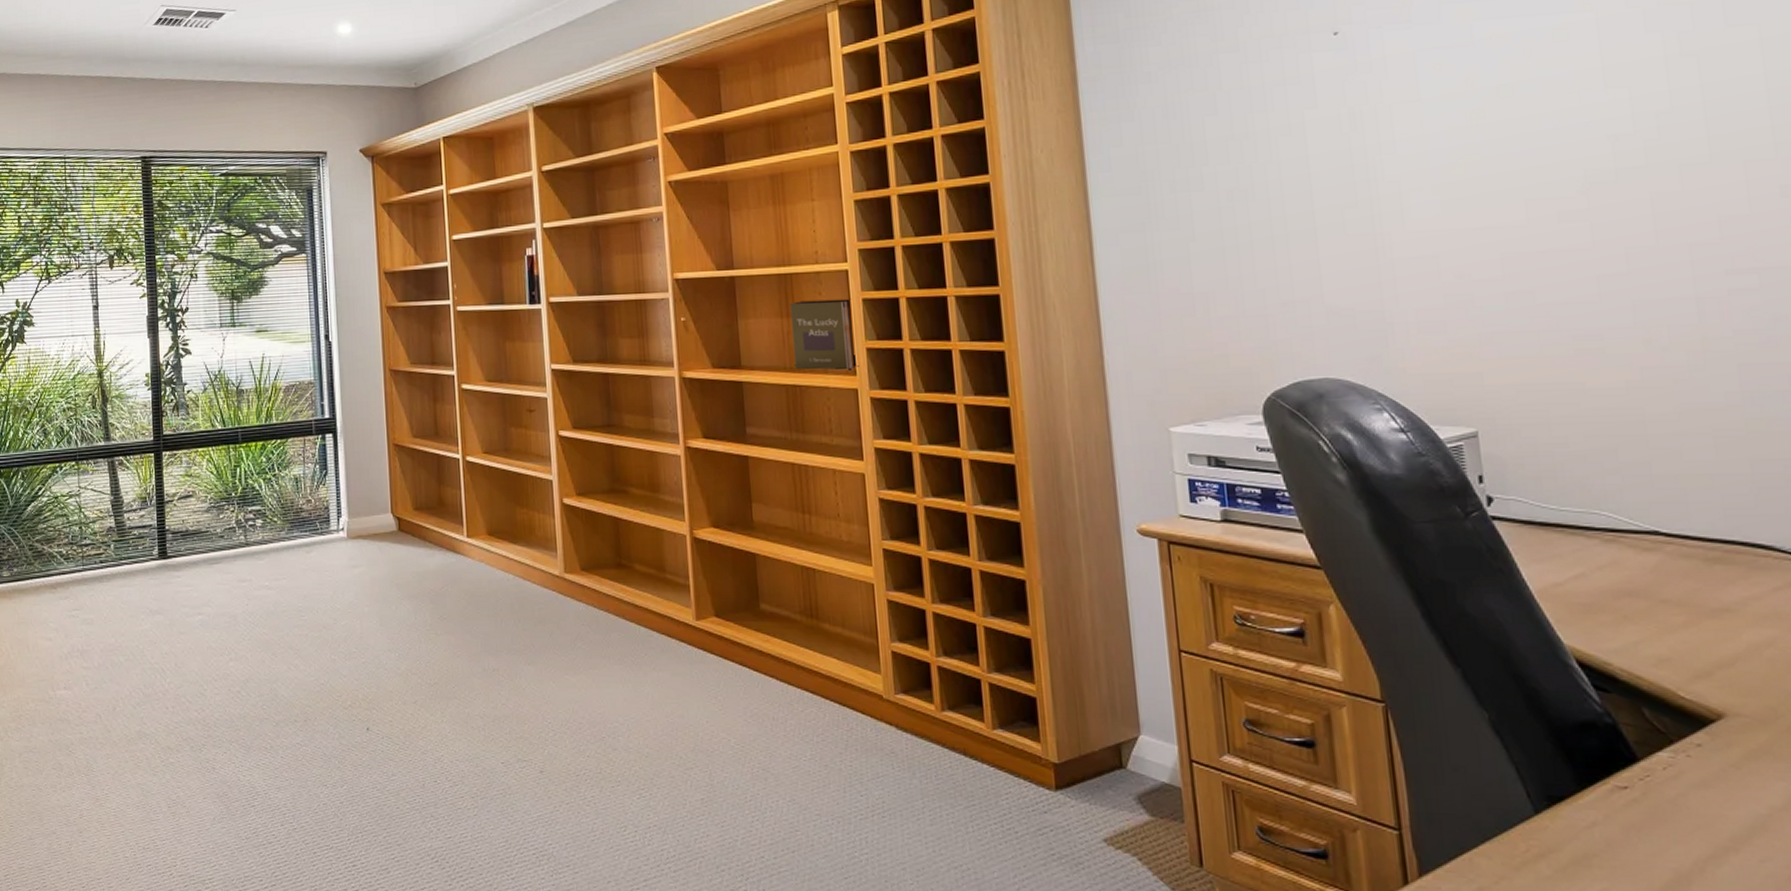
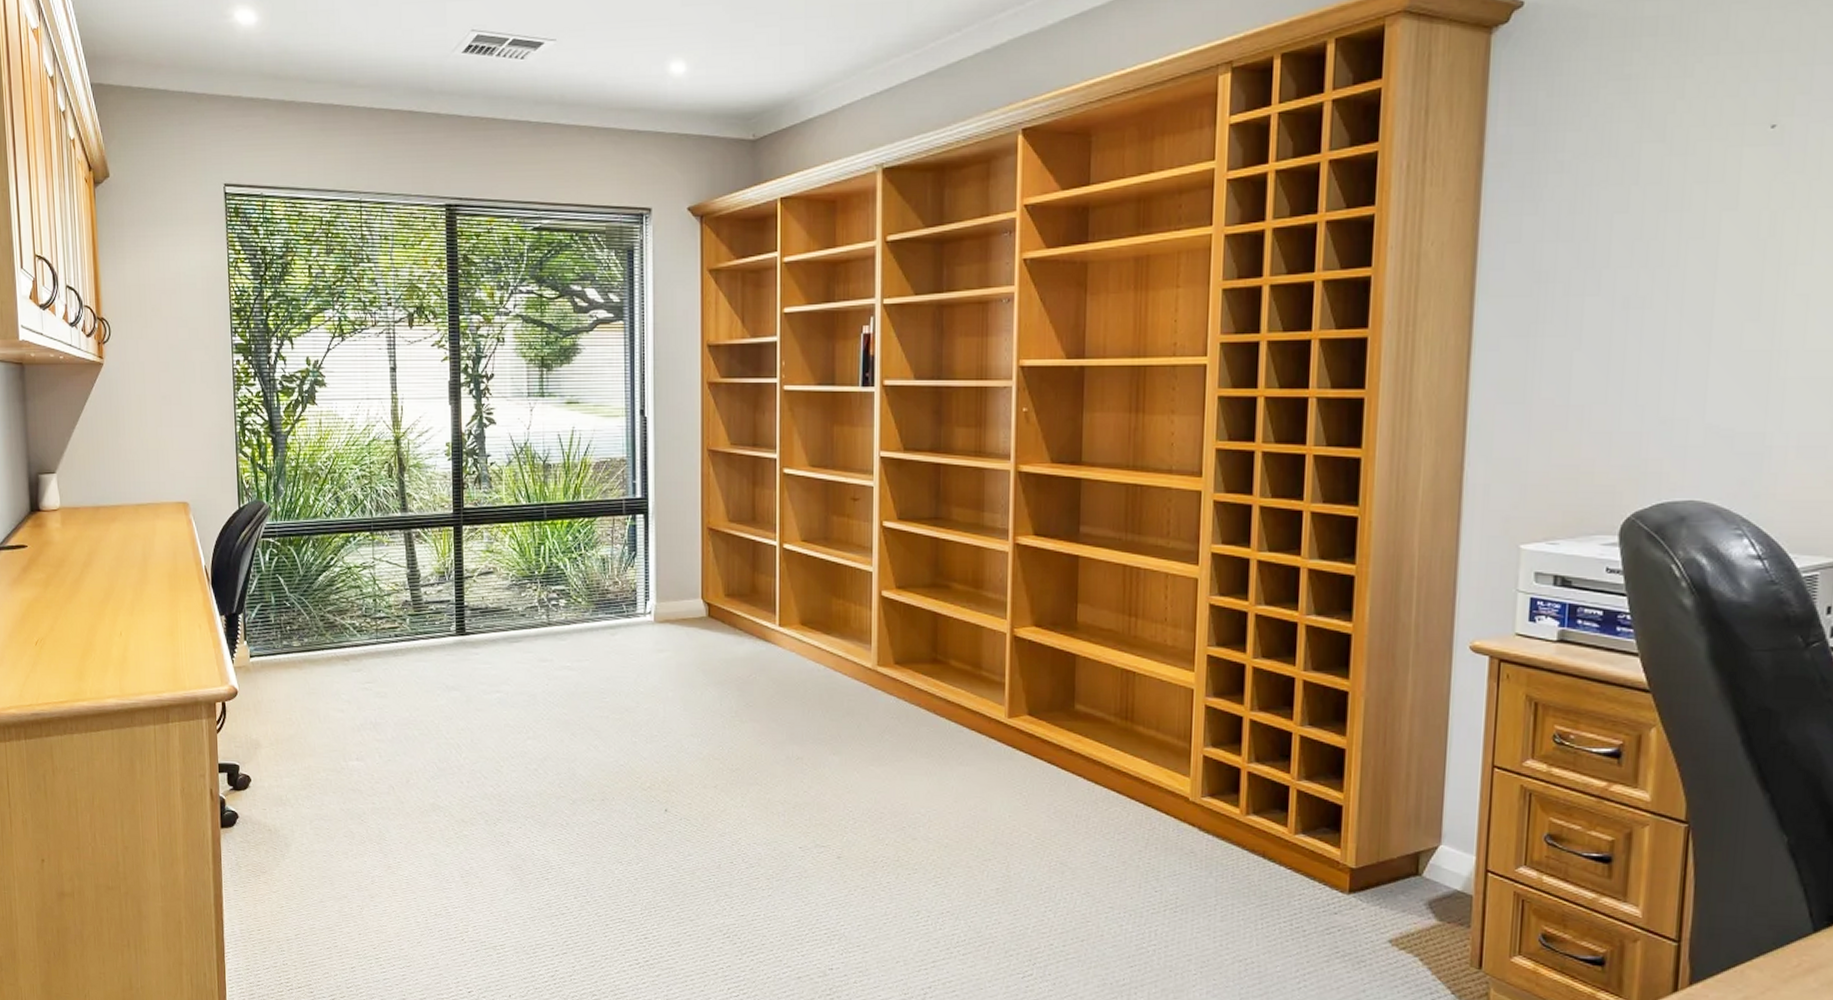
books: present [789,298,858,371] -> none [1138,395,1207,471]

